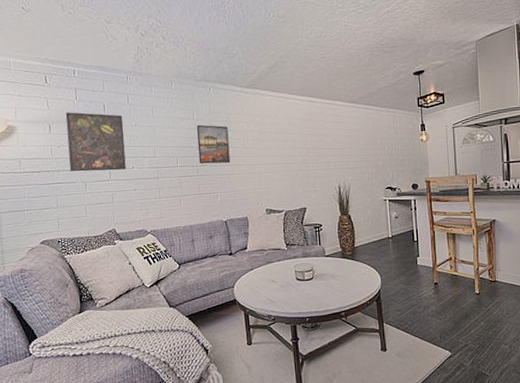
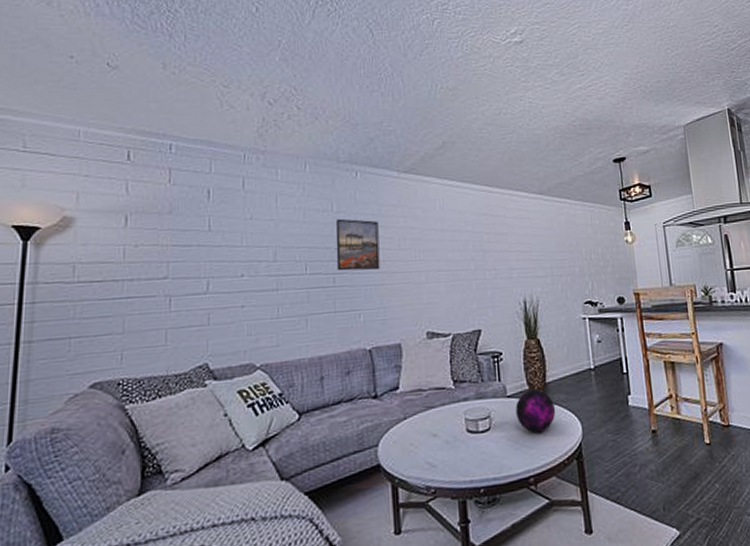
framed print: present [65,112,126,172] -> none [148,199,234,282]
decorative orb: none [332,251,362,282] -> present [516,389,556,433]

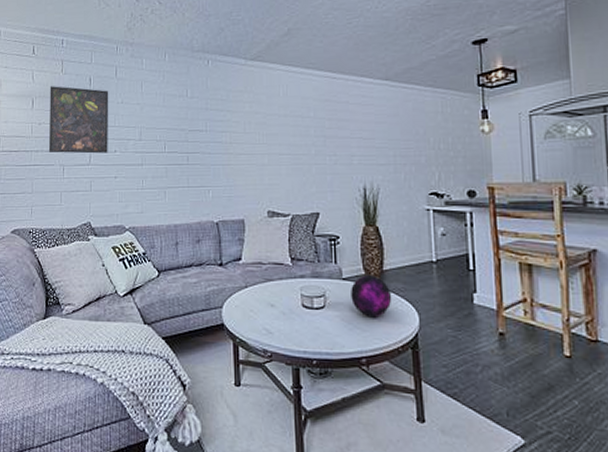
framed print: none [148,199,234,282] -> present [48,86,109,154]
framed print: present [335,218,380,271] -> none [189,103,227,152]

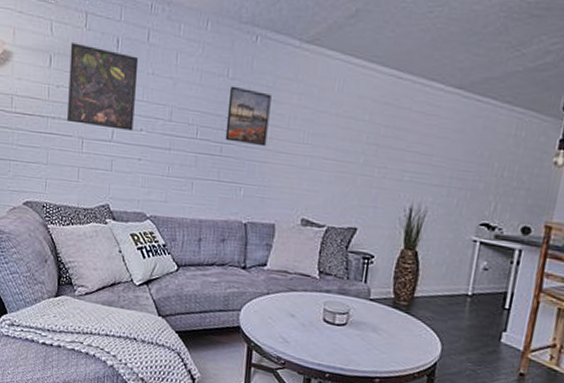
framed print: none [189,103,227,152] -> present [225,86,272,147]
decorative orb: present [351,275,392,318] -> none [375,299,418,342]

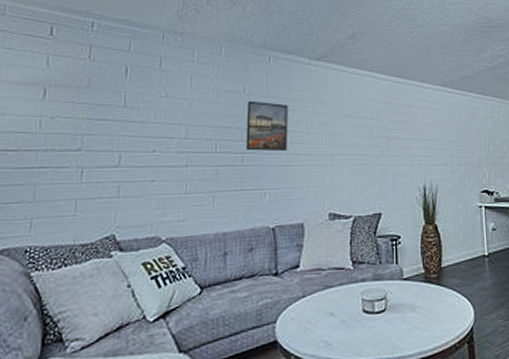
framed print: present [66,43,139,131] -> none [62,74,150,154]

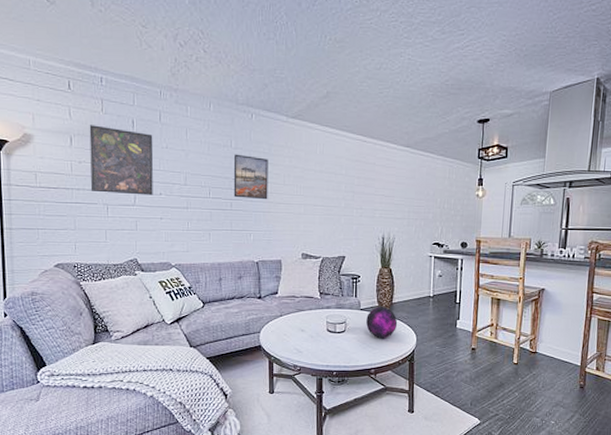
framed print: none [62,74,150,154] -> present [89,125,154,196]
decorative orb: none [411,273,450,316] -> present [366,307,398,339]

